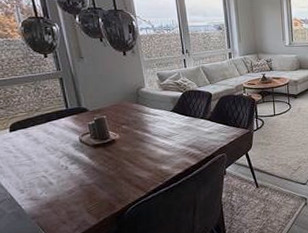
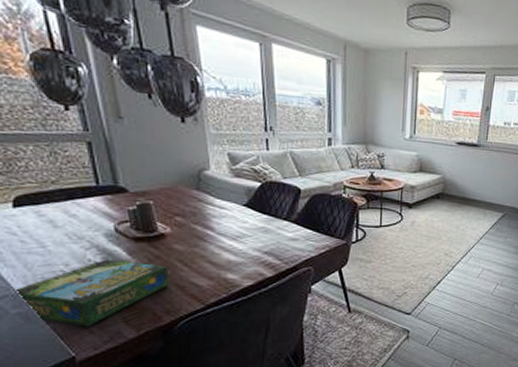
board game: none [10,163,120,219] -> present [15,259,169,327]

